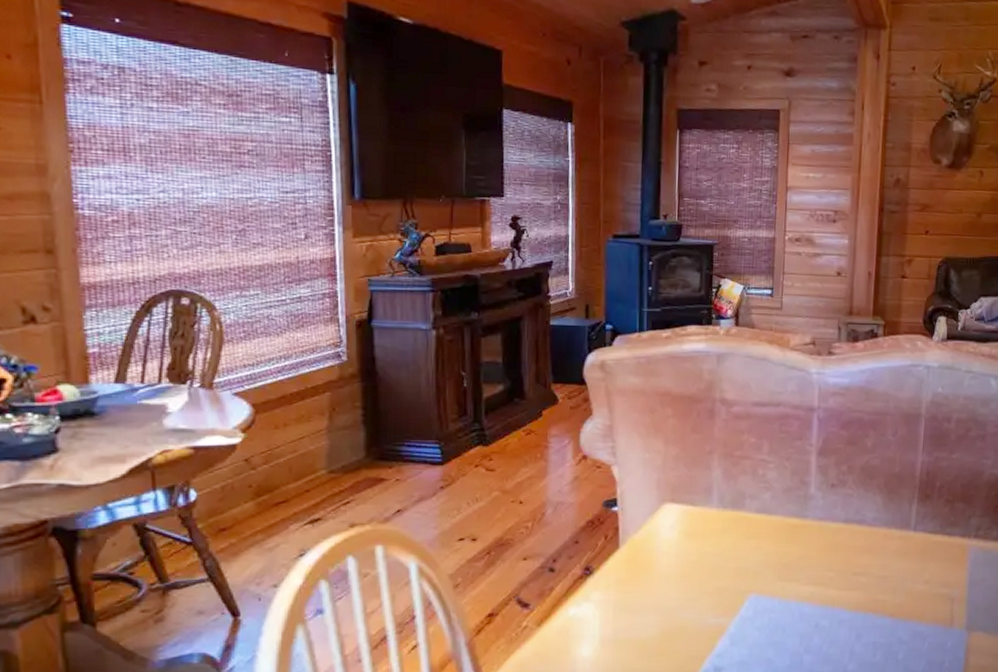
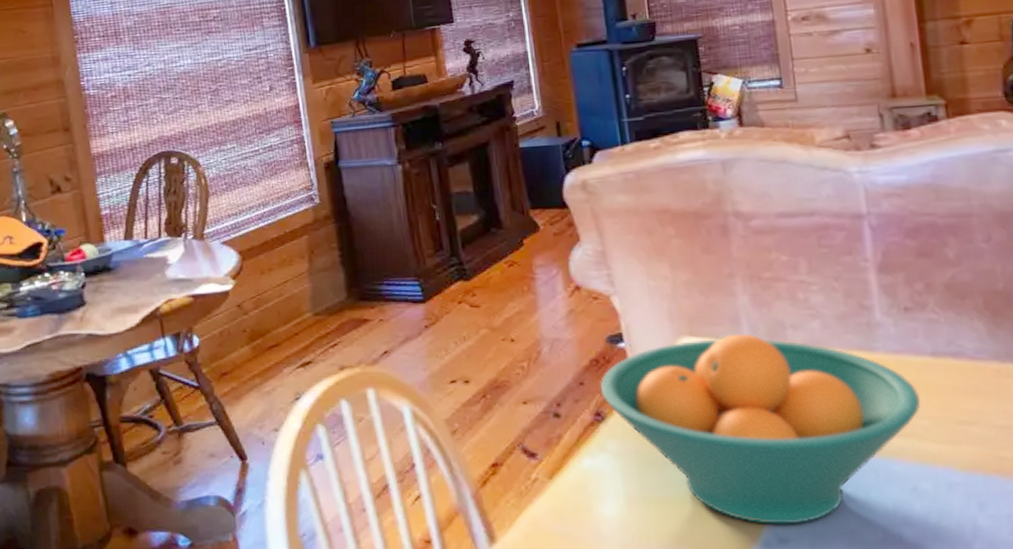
fruit bowl: none [592,501,832,657] -> present [600,333,921,525]

